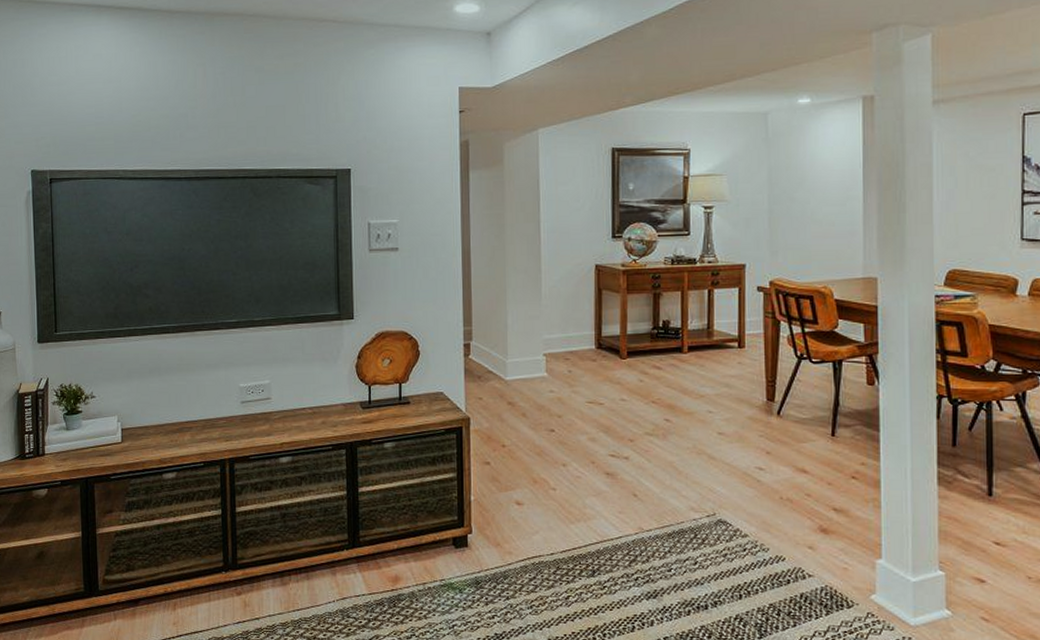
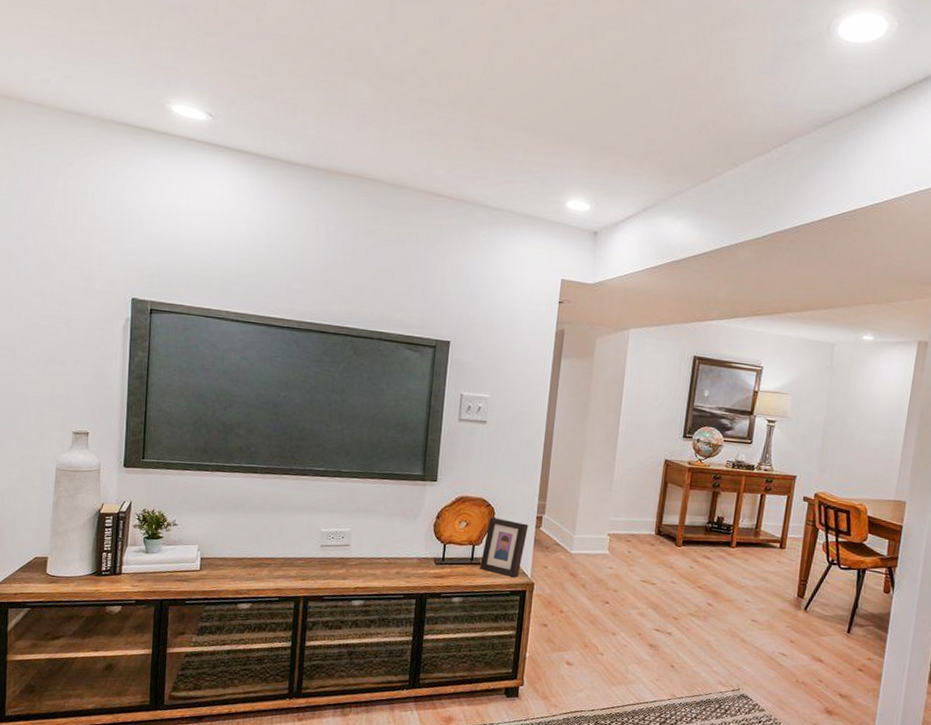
picture frame: none [409,351,456,413] -> present [480,517,529,577]

